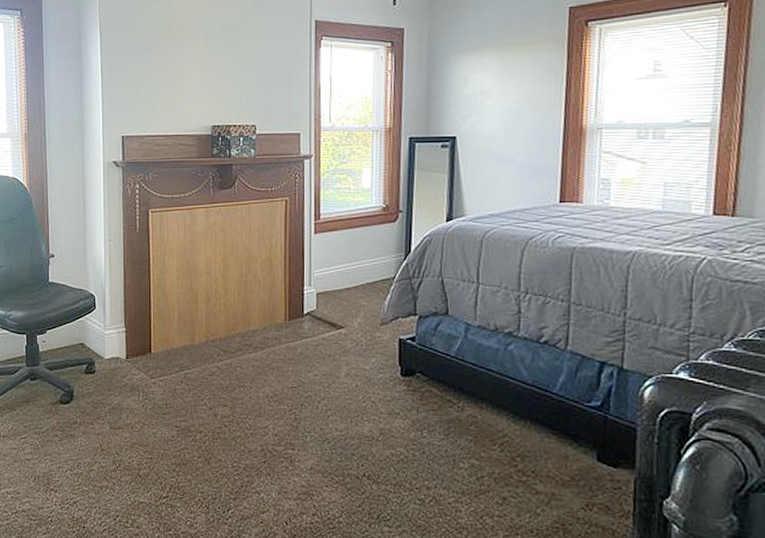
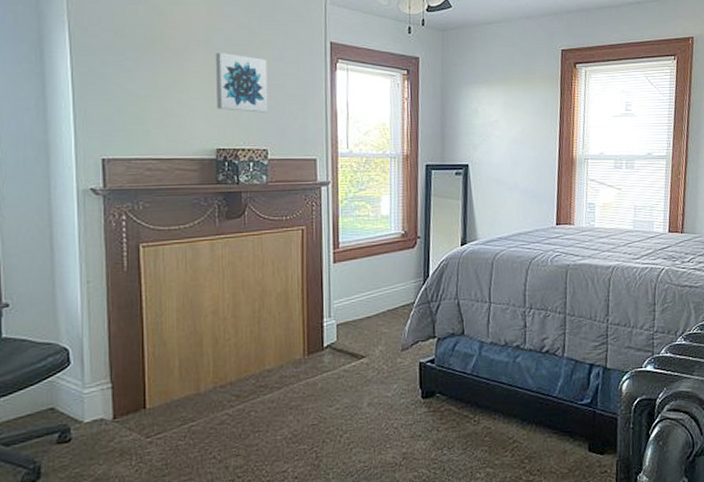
wall art: none [212,38,257,92] -> present [215,53,268,113]

